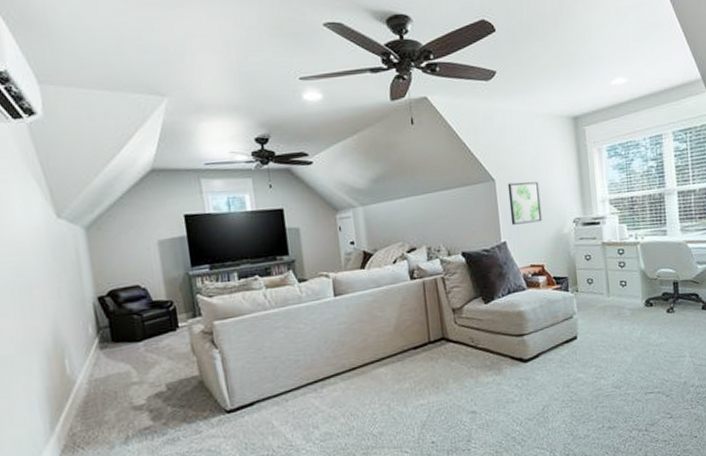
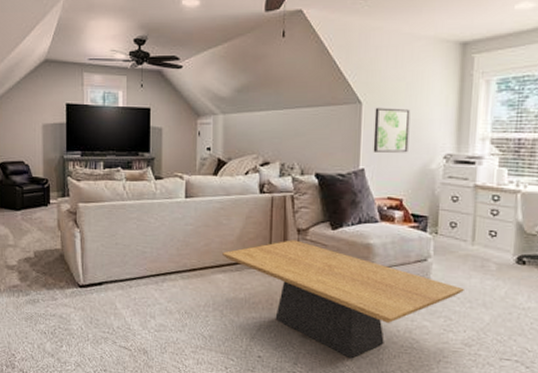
coffee table: none [381,320,608,424] -> present [222,240,464,359]

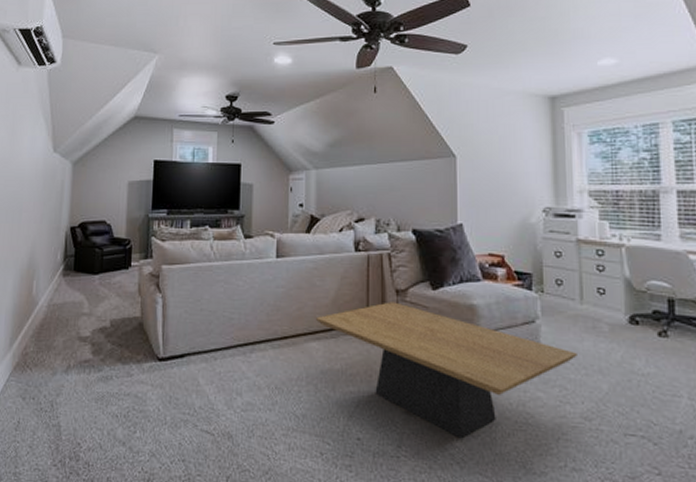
wall art: present [373,107,411,153] -> none [469,161,506,207]

